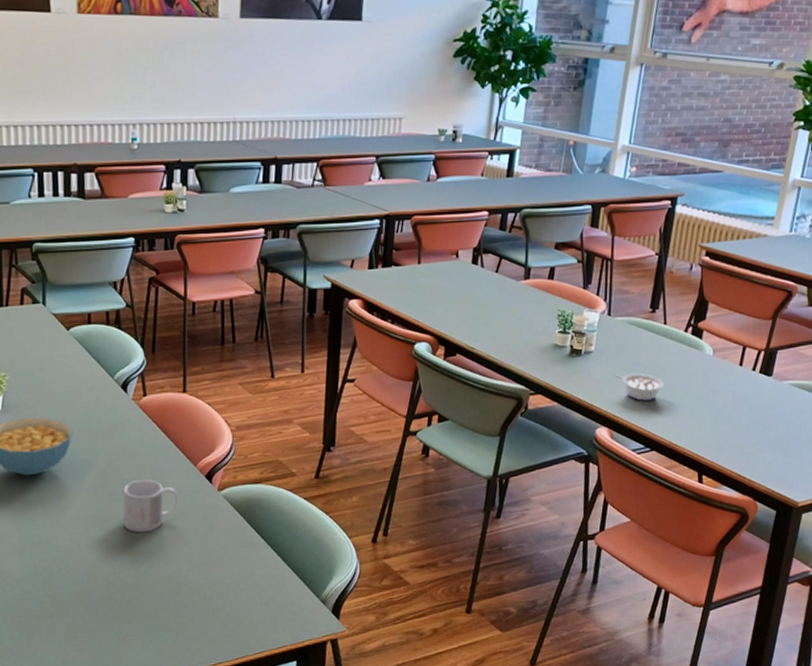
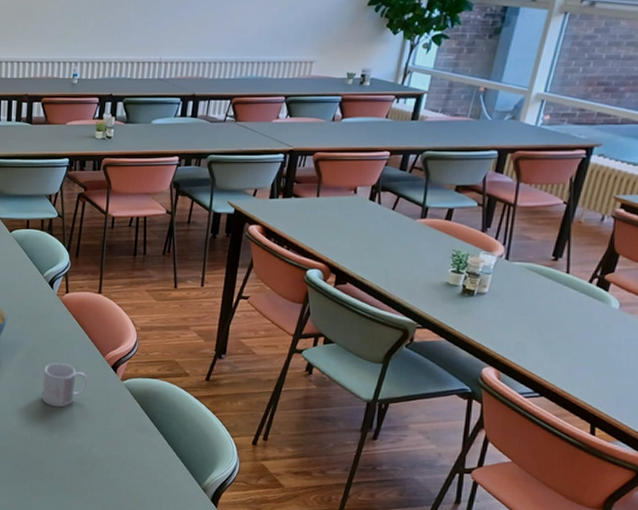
legume: present [614,374,665,401] -> none [506,317,562,347]

